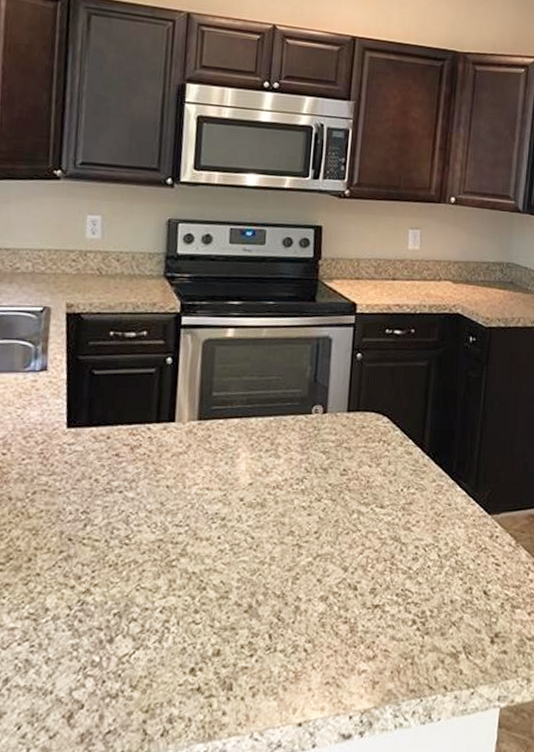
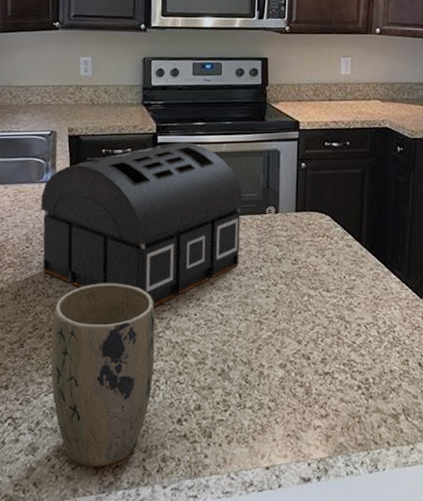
treasure chest: none [24,325,285,529] -> present [41,142,243,307]
plant pot: none [27,499,168,735] -> present [51,283,155,467]

